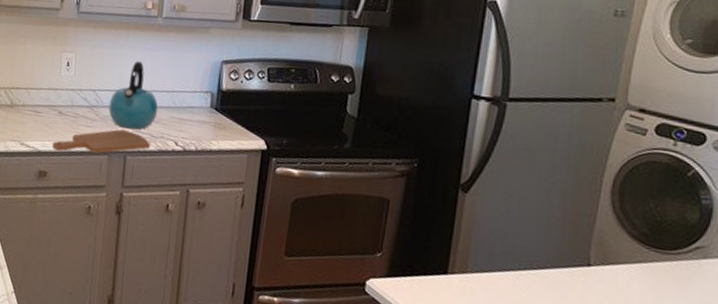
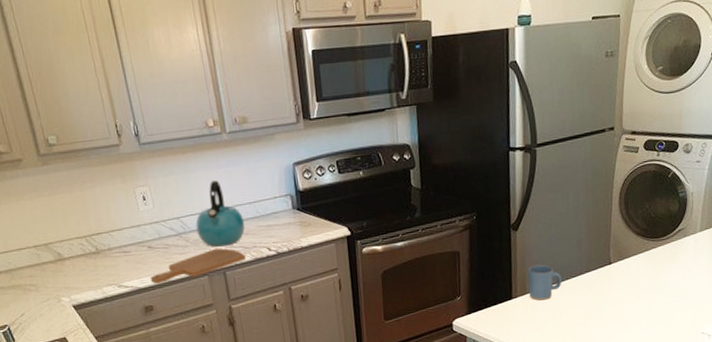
mug: none [470,239,518,288] -> present [527,264,562,301]

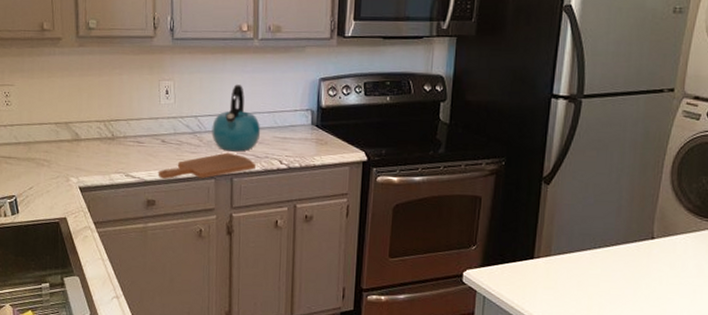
mug: present [527,264,562,301] -> none [553,225,594,267]

